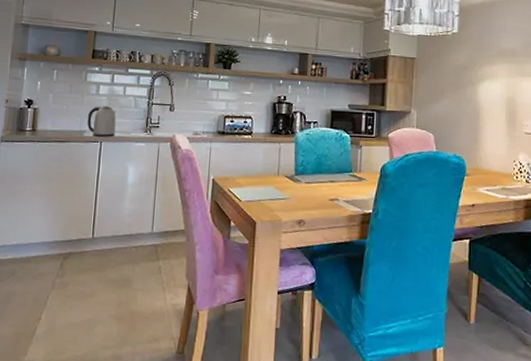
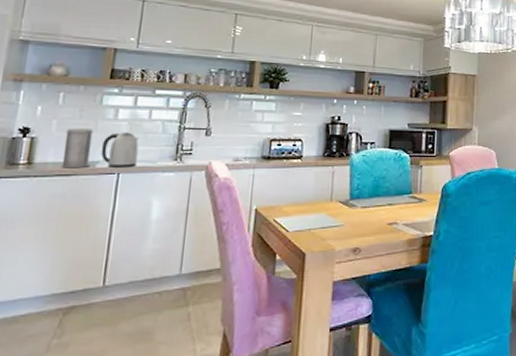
canister: none [57,101,81,137] -> present [61,128,94,169]

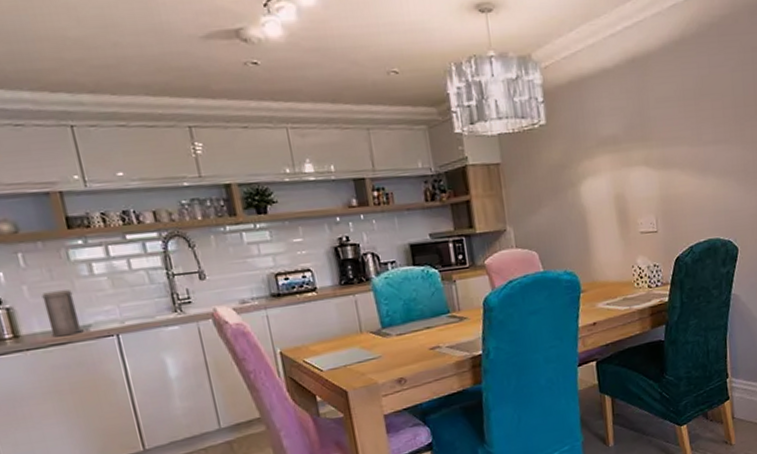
kettle: present [101,132,139,169] -> none [87,287,134,331]

